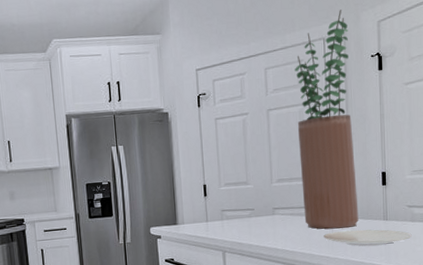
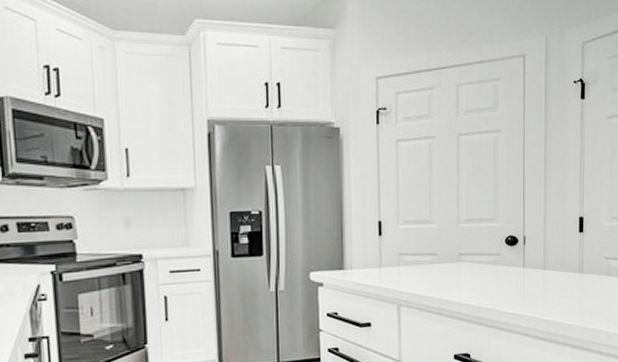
vase: present [295,10,359,229] -> none [490,24,553,281]
plate: present [324,229,412,247] -> none [514,283,607,303]

